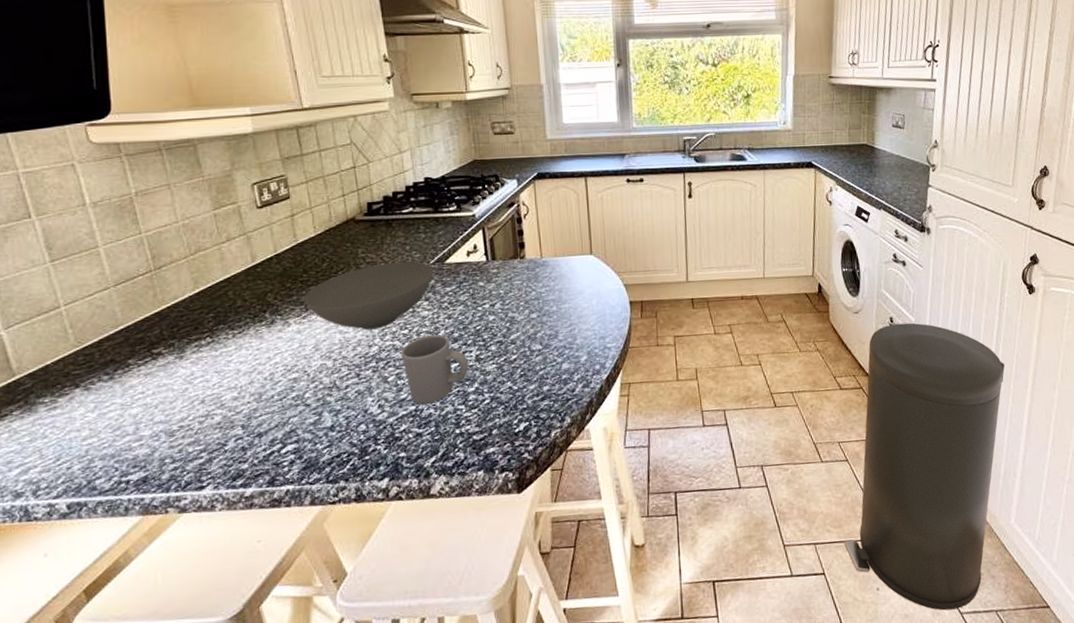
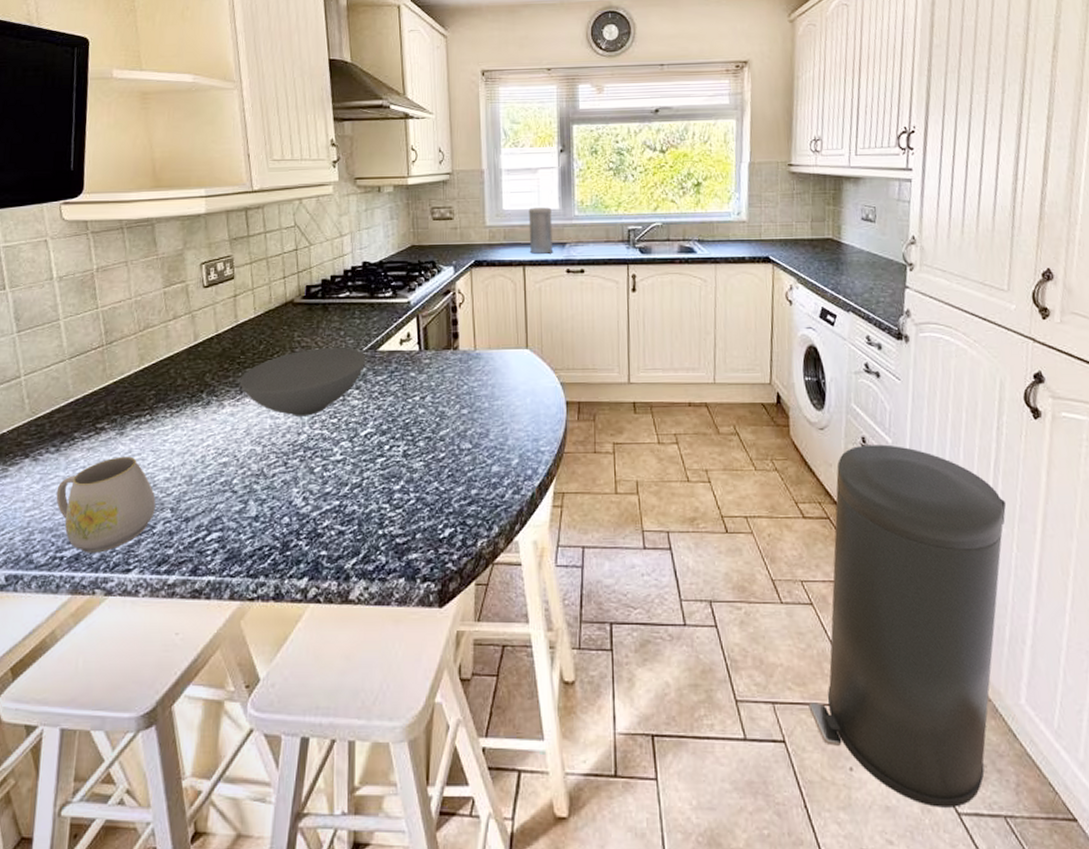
mug: none [115,379,225,475] -> present [56,456,156,553]
mug: present [401,335,468,404] -> none [329,426,395,500]
canister: none [588,120,614,166] -> present [528,207,554,255]

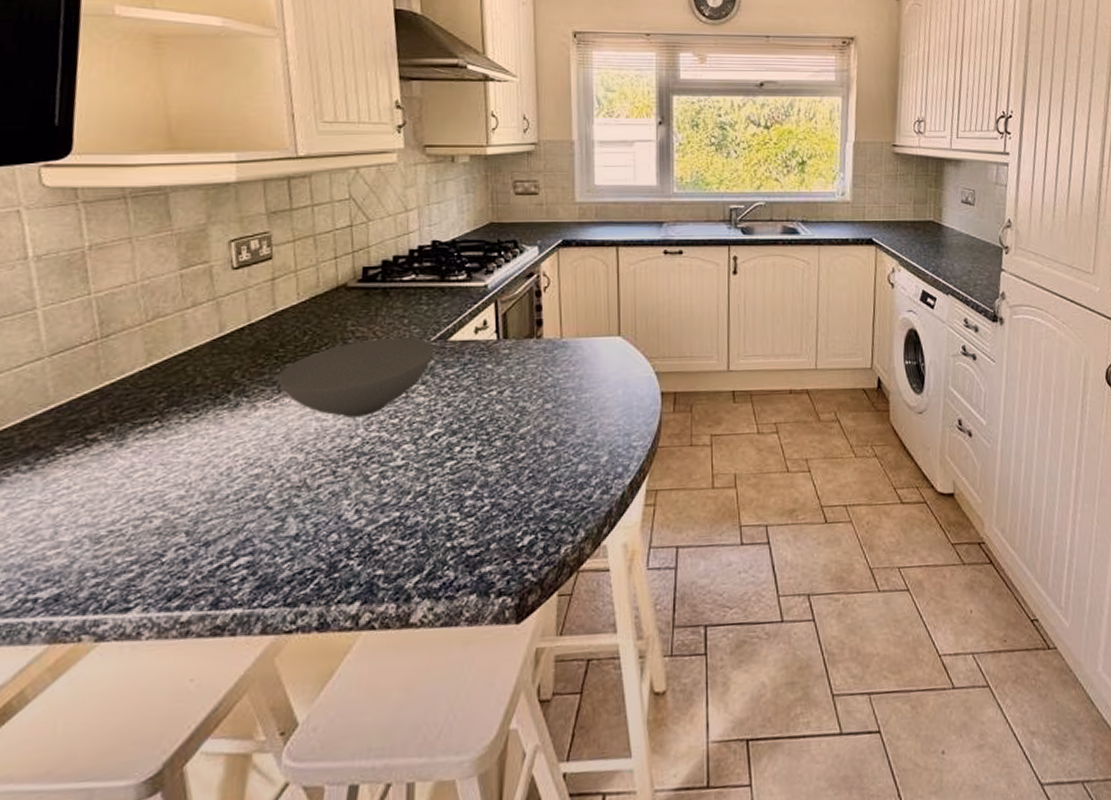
mug: present [56,456,156,553] -> none [28,472,166,592]
canister: present [528,207,554,255] -> none [623,183,650,235]
pedal bin: present [808,444,1007,808] -> none [903,426,1089,781]

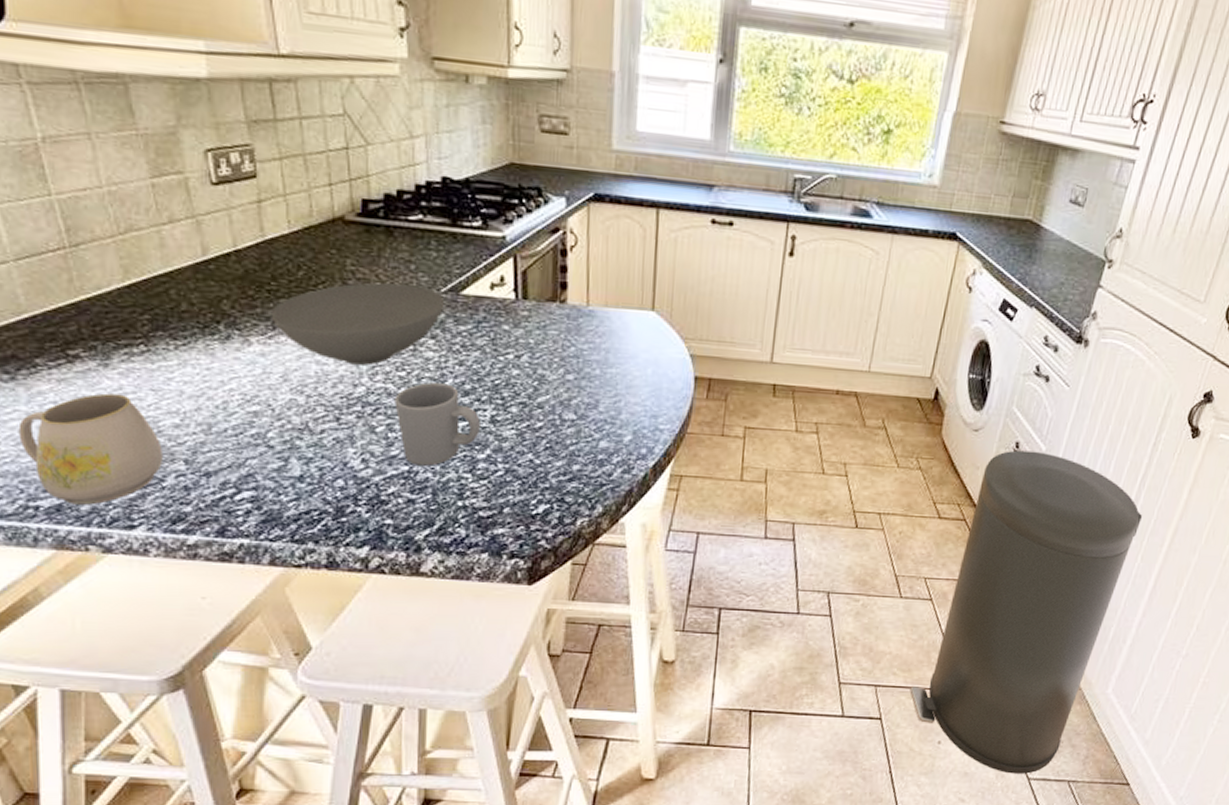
mug: none [28,472,166,592] -> present [18,393,163,505]
mug: none [388,426,467,510] -> present [395,382,480,466]
pedal bin: none [903,426,1089,781] -> present [909,450,1143,774]

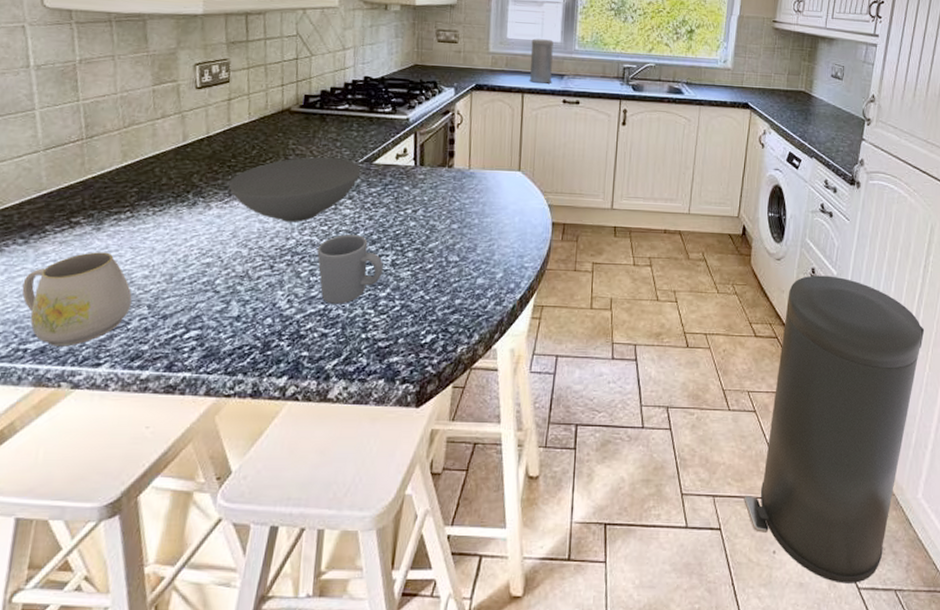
canister: none [666,133,700,198] -> present [529,39,554,85]

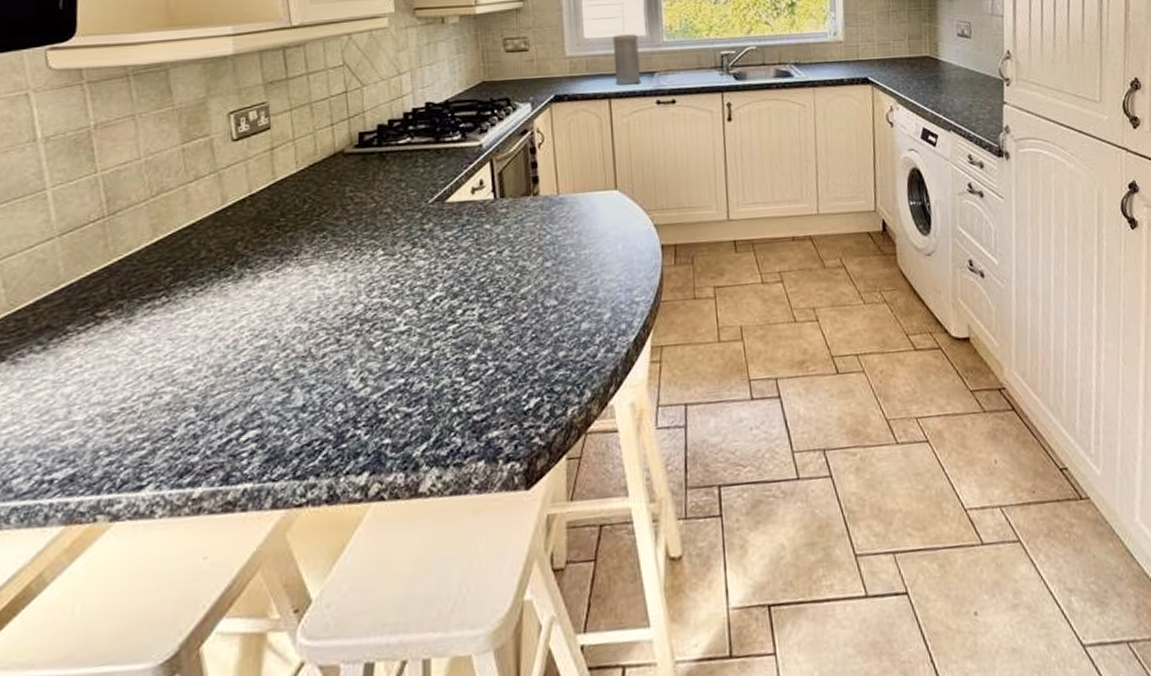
mug: present [22,252,132,347] -> none [43,348,175,472]
bowl: present [228,157,361,222] -> none [279,201,432,285]
mug: present [317,234,383,304] -> none [390,289,469,377]
pedal bin: present [744,275,925,583] -> none [930,266,1111,643]

